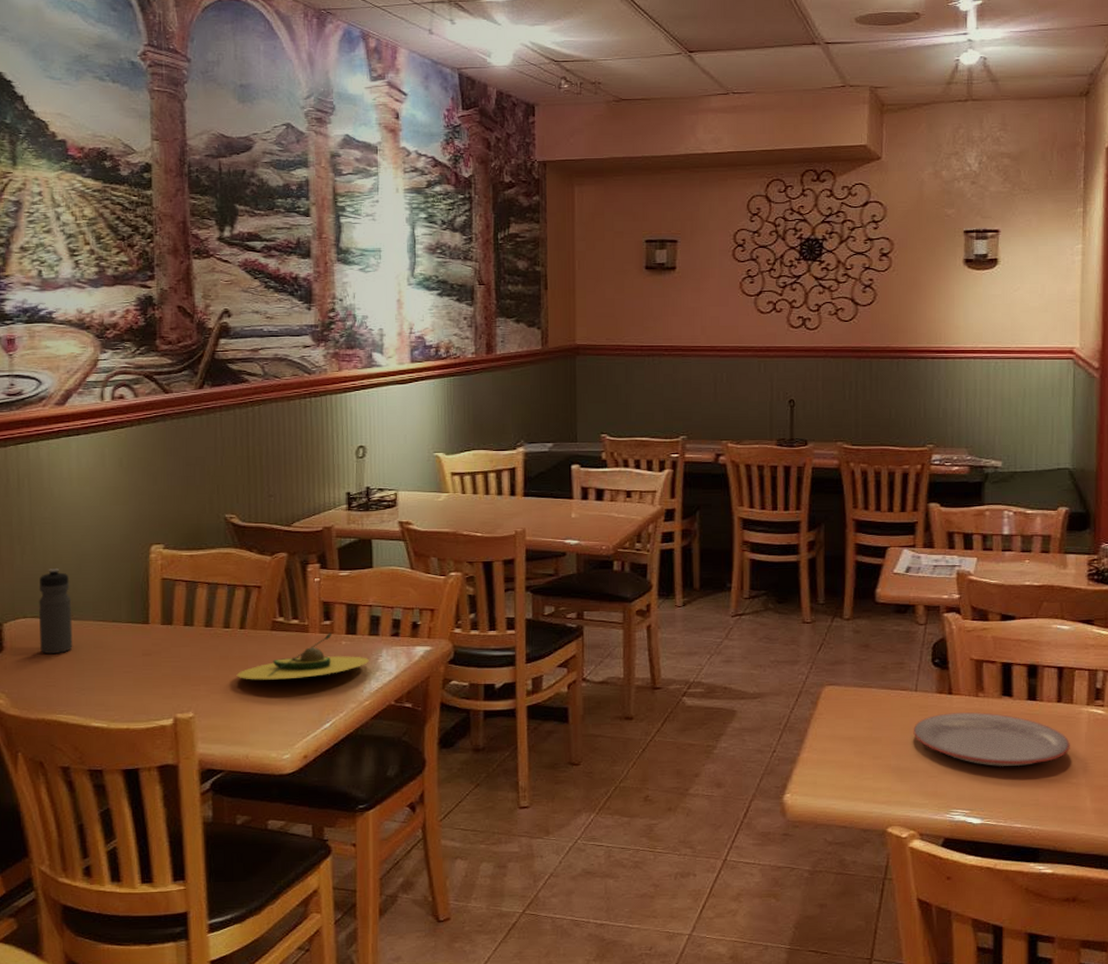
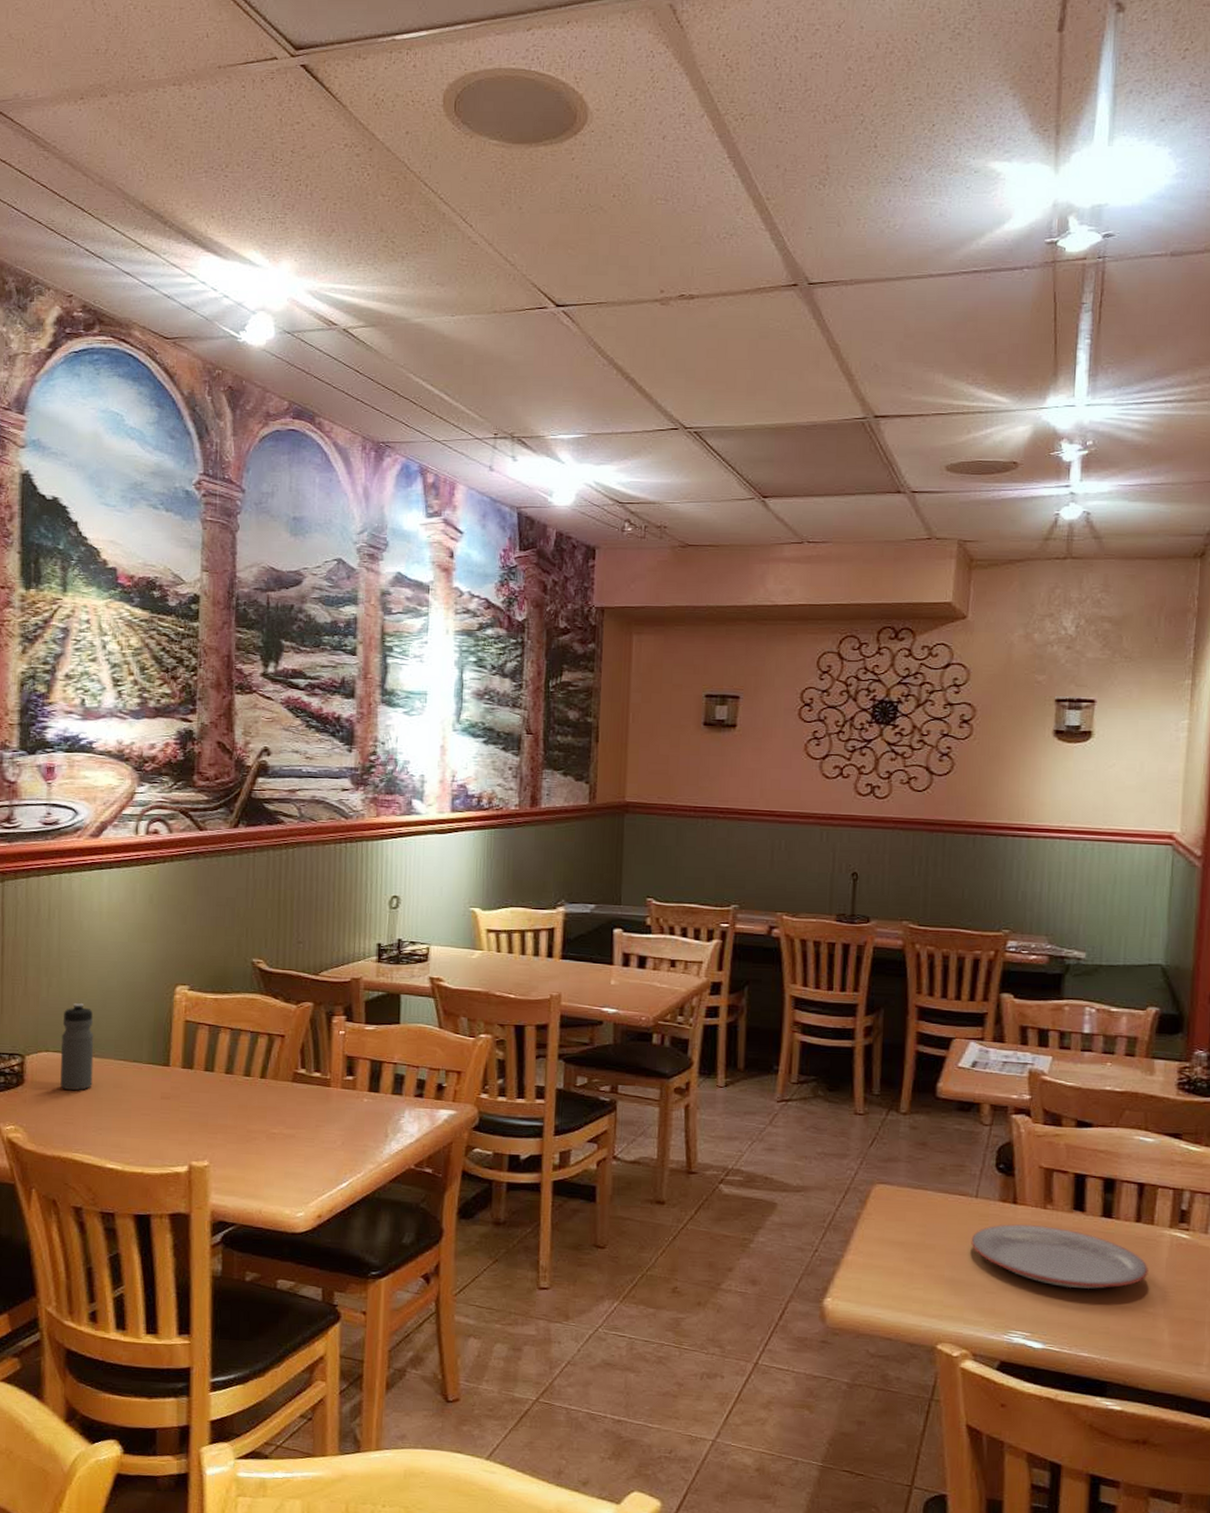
avocado: present [236,633,369,680] -> none [254,1089,390,1134]

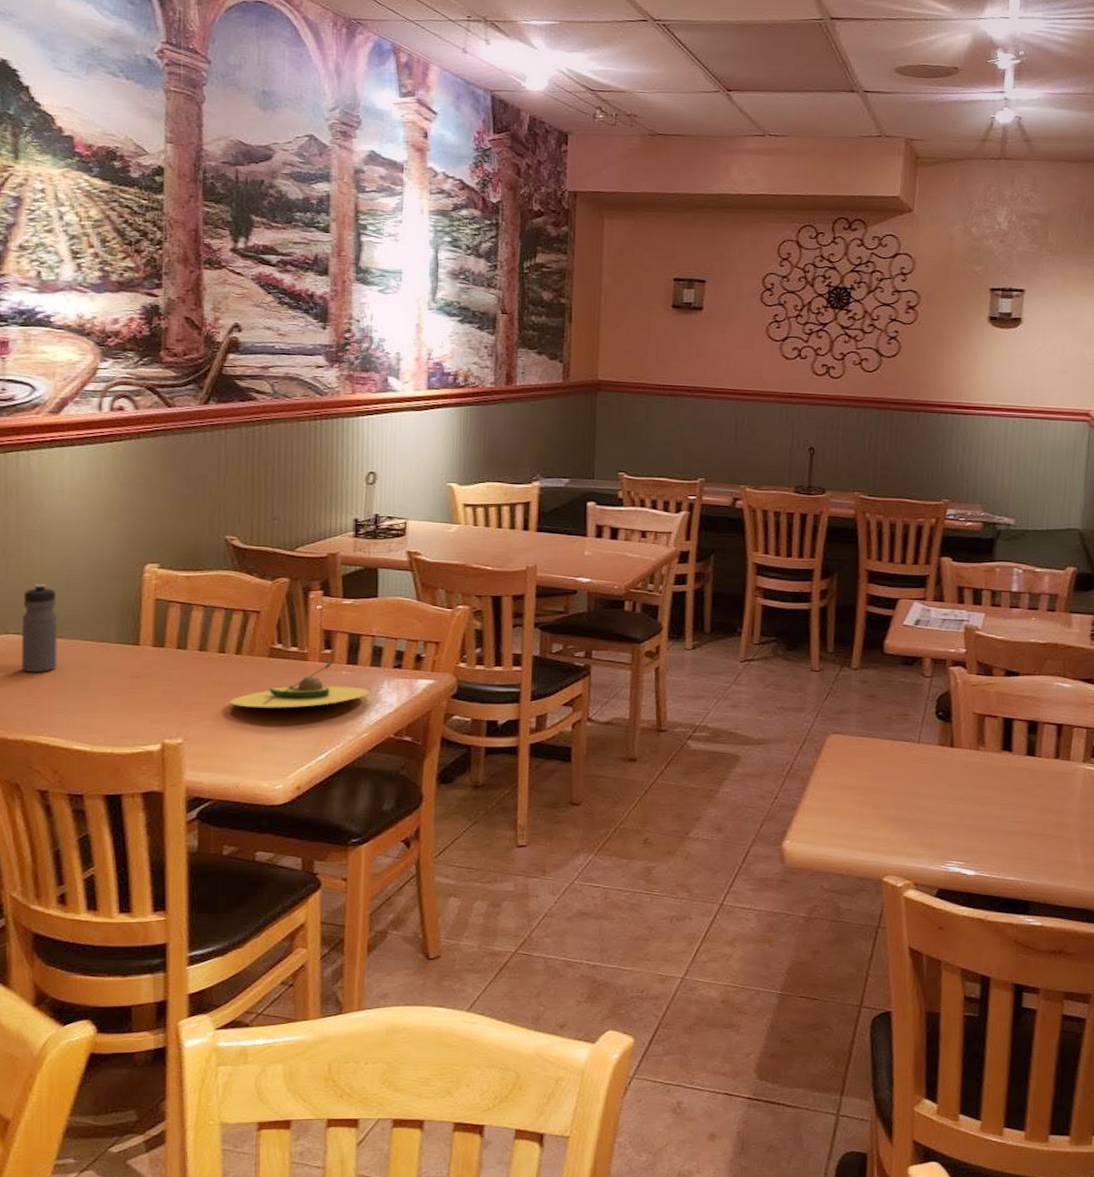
avocado: none [254,1089,390,1134] -> present [230,662,369,708]
plate: present [971,1224,1148,1289] -> none [913,765,1065,820]

